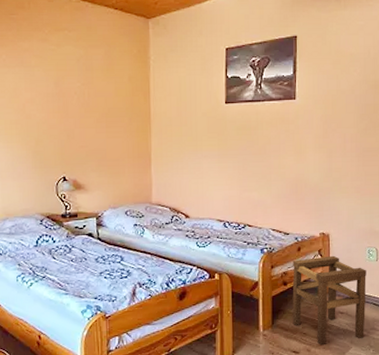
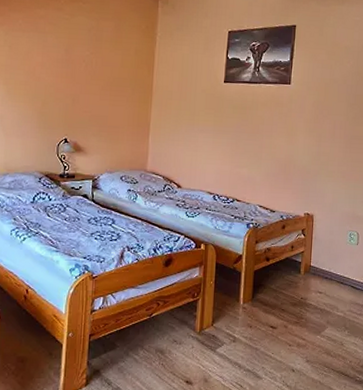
stool: present [292,255,366,346] -> none [272,236,347,323]

